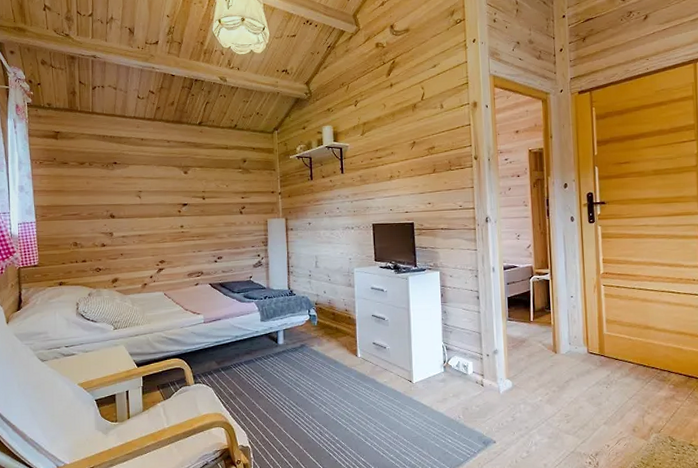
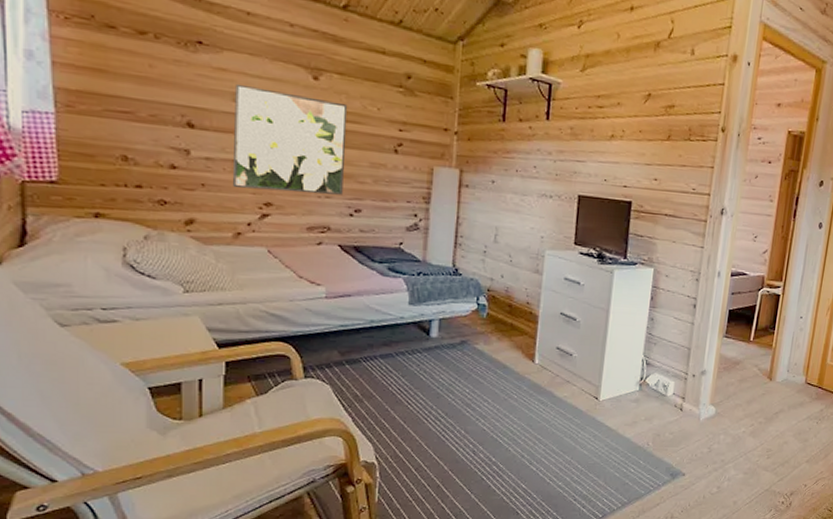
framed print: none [137,185,209,253] -> present [233,83,348,195]

